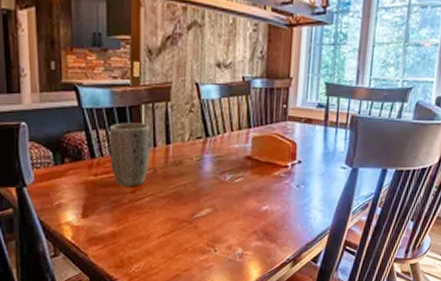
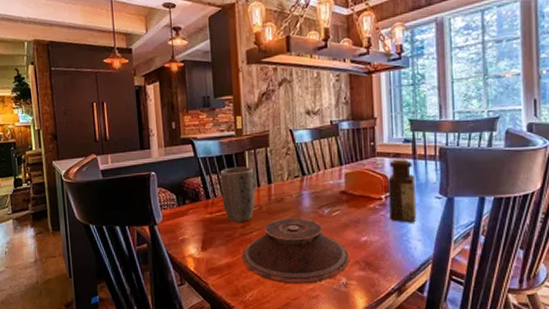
plate: none [130,183,248,255] -> present [242,217,350,284]
bottle: none [294,125,324,193] -> present [387,159,417,223]

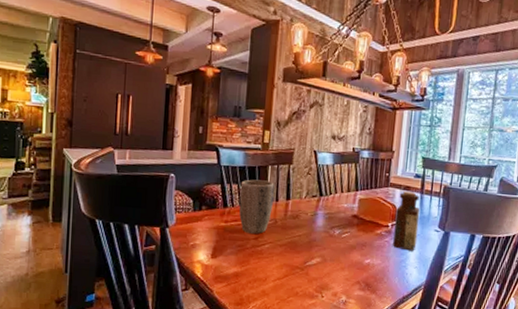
plate: present [242,217,350,284] -> none [250,234,352,299]

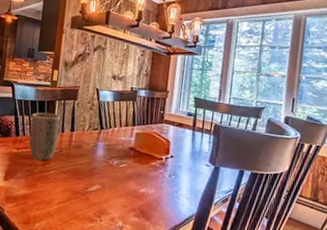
bottle: present [393,191,420,251] -> none [166,128,192,183]

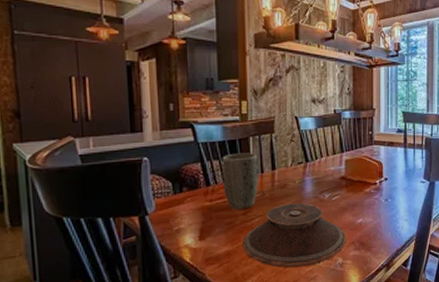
plate: none [37,162,129,222] -> present [242,202,346,268]

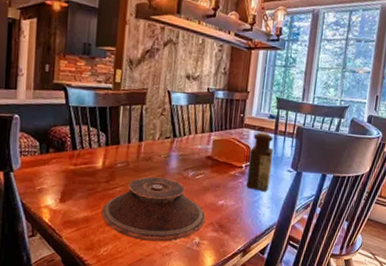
plant pot: present [222,153,259,210] -> none [89,120,127,178]
bottle: none [381,147,405,205] -> present [246,132,274,192]

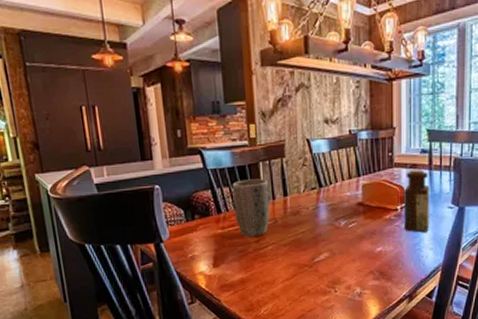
plant pot: none [89,120,127,178] -> present [232,178,270,238]
plate: present [101,176,206,241] -> none [256,230,365,296]

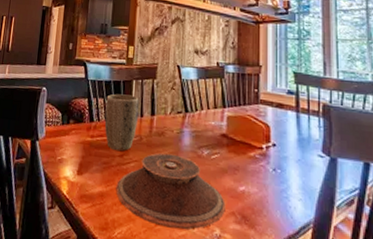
plate: none [256,230,365,296] -> present [116,152,226,230]
bottle: present [403,169,430,233] -> none [269,109,298,180]

